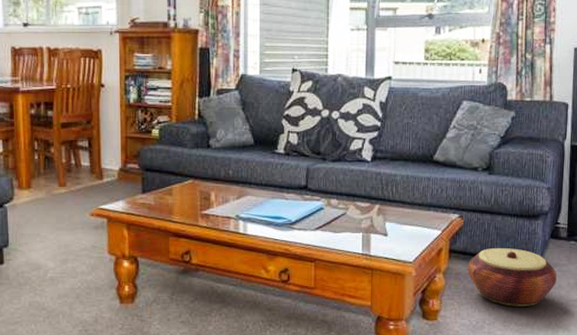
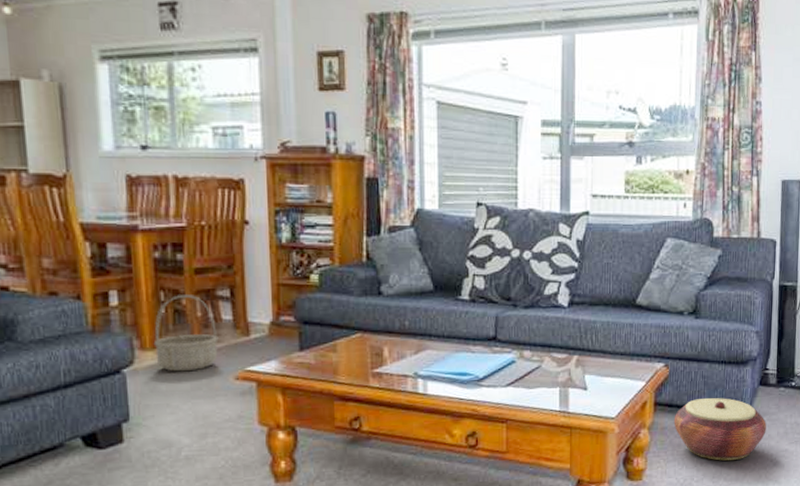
basket: none [28,145,78,208] -> present [153,295,219,372]

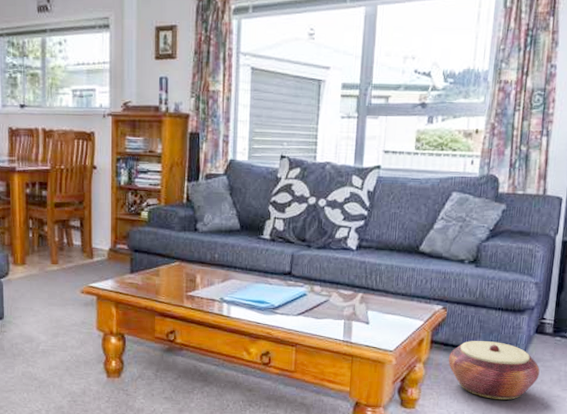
basket: present [153,295,219,372] -> none [23,223,70,284]

